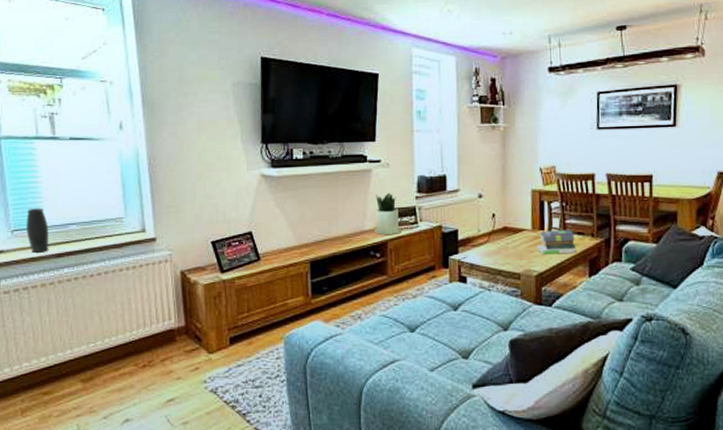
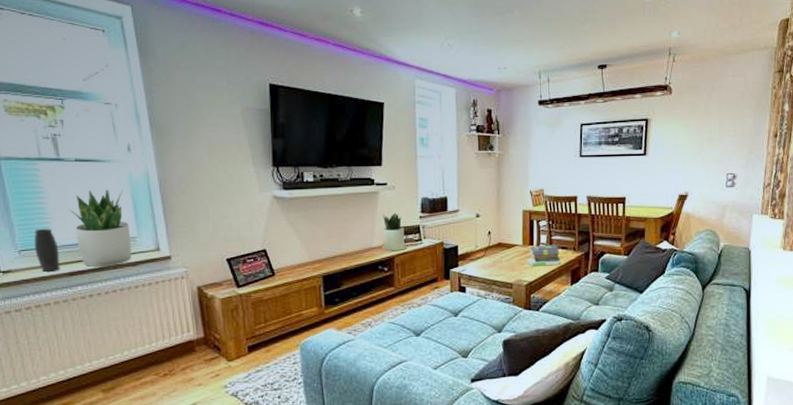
planter: none [61,168,118,249] -> present [69,189,131,268]

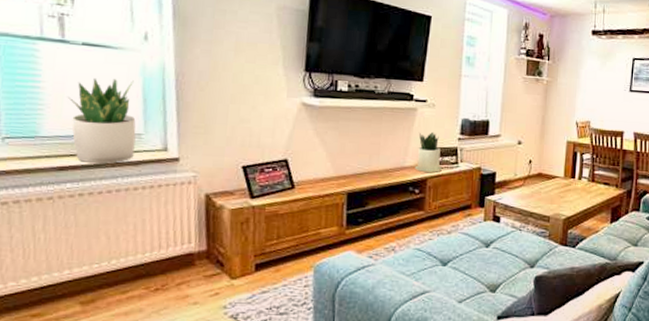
vase: present [34,228,59,272] -> none [21,115,50,164]
books: present [527,245,560,267] -> none [567,179,601,202]

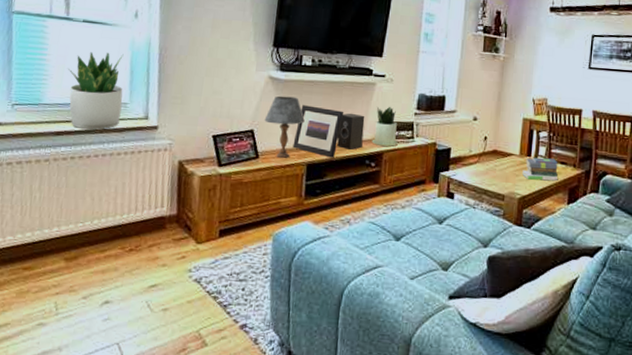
table lamp: none [299,123,344,188] -> present [264,96,306,158]
picture frame: none [331,132,385,186] -> present [292,105,344,158]
speaker: none [378,139,407,177] -> present [337,113,365,150]
books: none [567,179,601,202] -> present [522,157,558,181]

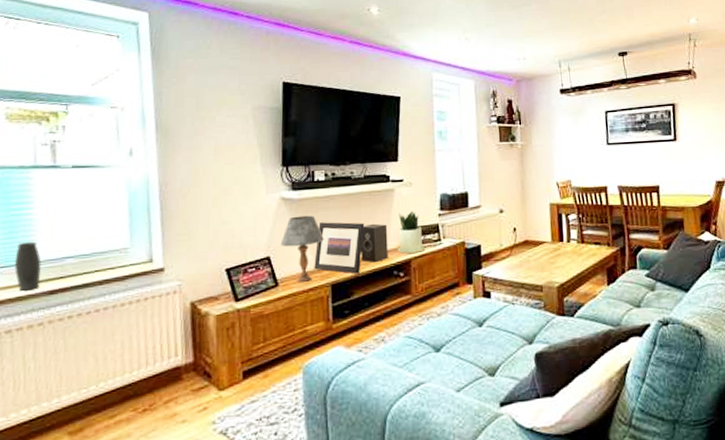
vase: none [27,84,51,129] -> present [14,241,42,291]
planter: present [68,52,124,130] -> none [59,196,123,284]
books: present [522,157,558,181] -> none [557,240,593,266]

